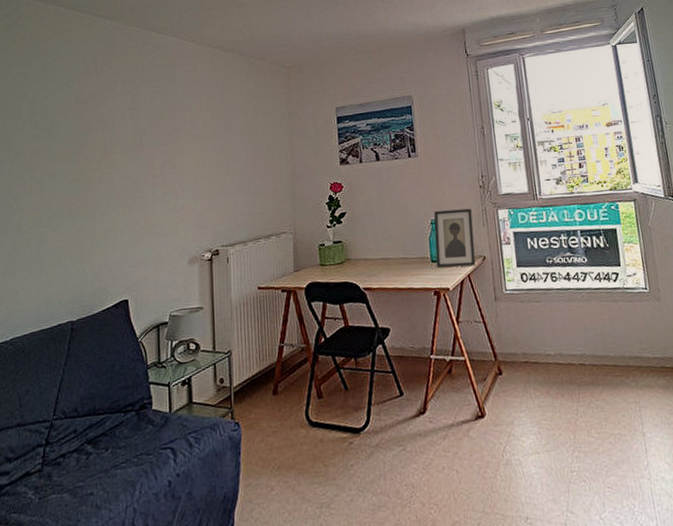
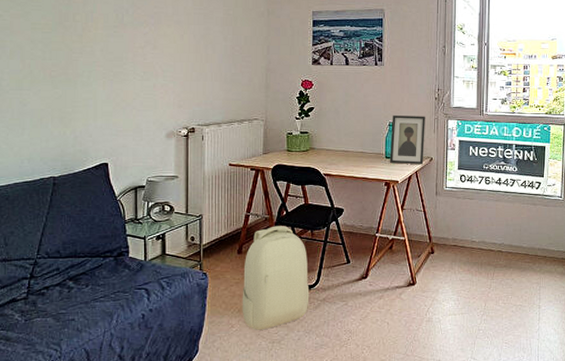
backpack: none [280,355,360,492] -> present [242,225,310,330]

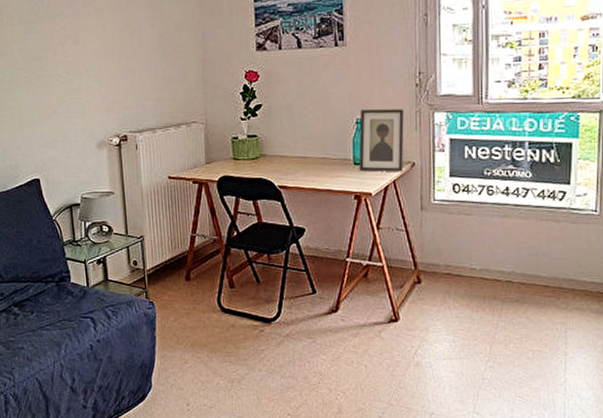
backpack: present [242,225,310,330] -> none [193,248,271,368]

